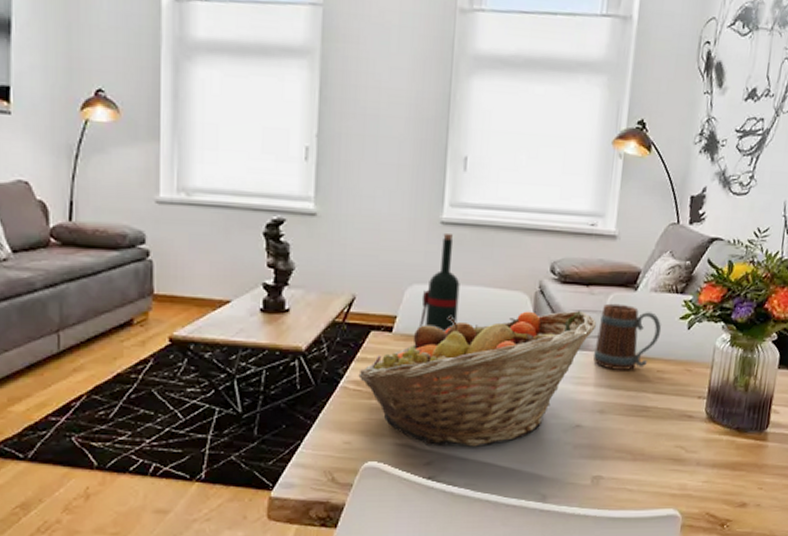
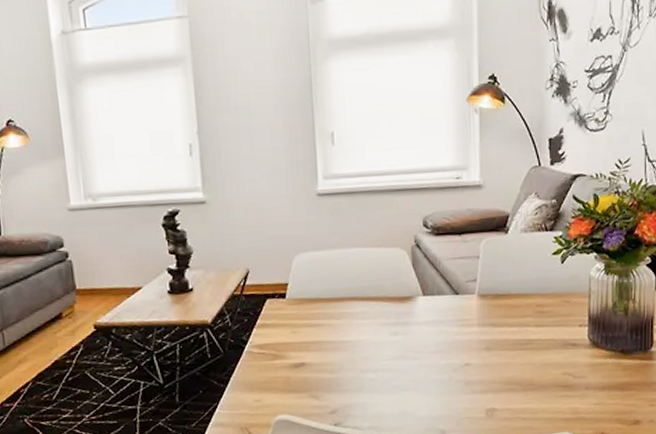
fruit basket: present [358,310,597,447] -> none [260,257,474,396]
wine bottle: present [418,232,460,331] -> none [308,203,343,292]
mug: present [592,303,662,370] -> none [473,247,536,309]

